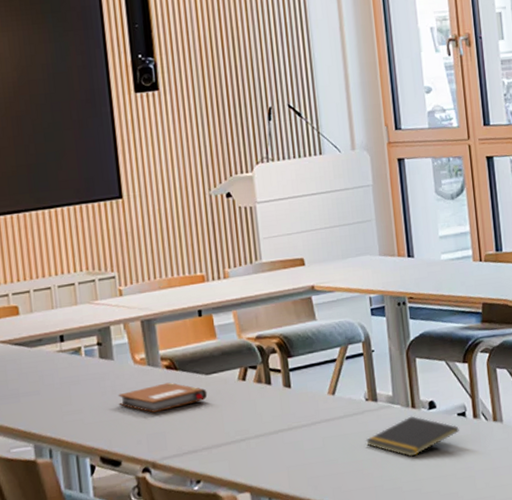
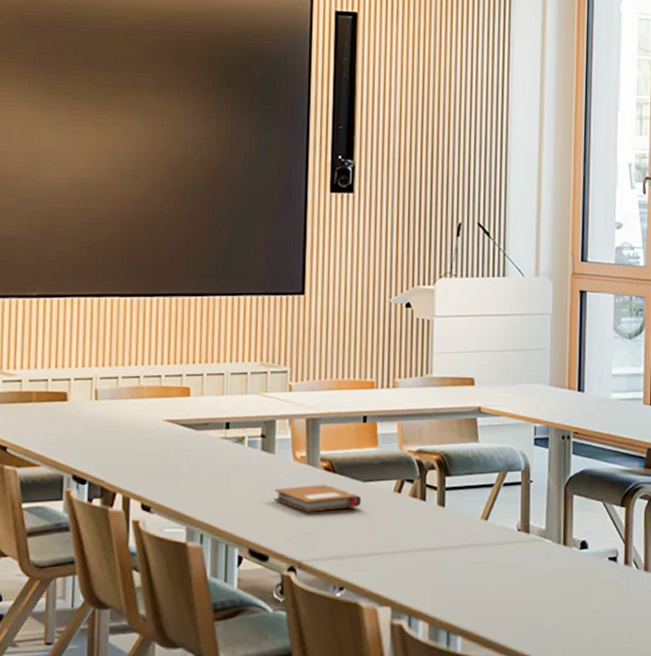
notepad: present [366,416,459,457] -> none [513,553,608,595]

